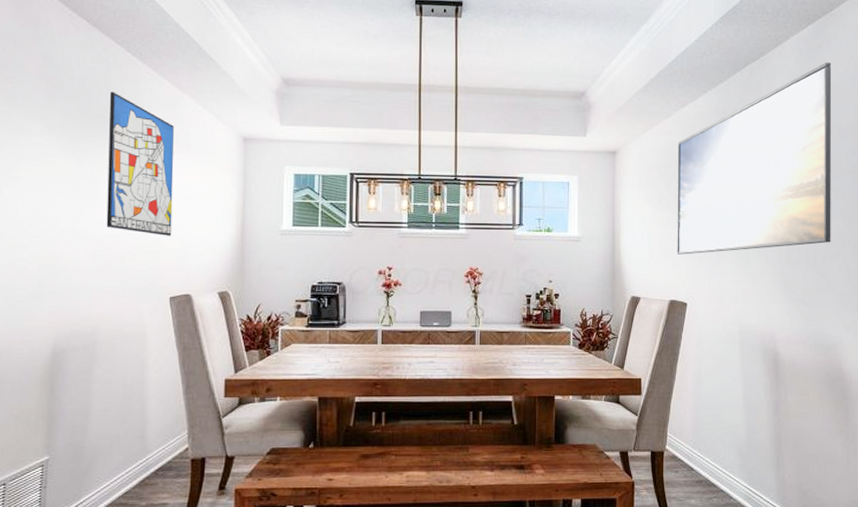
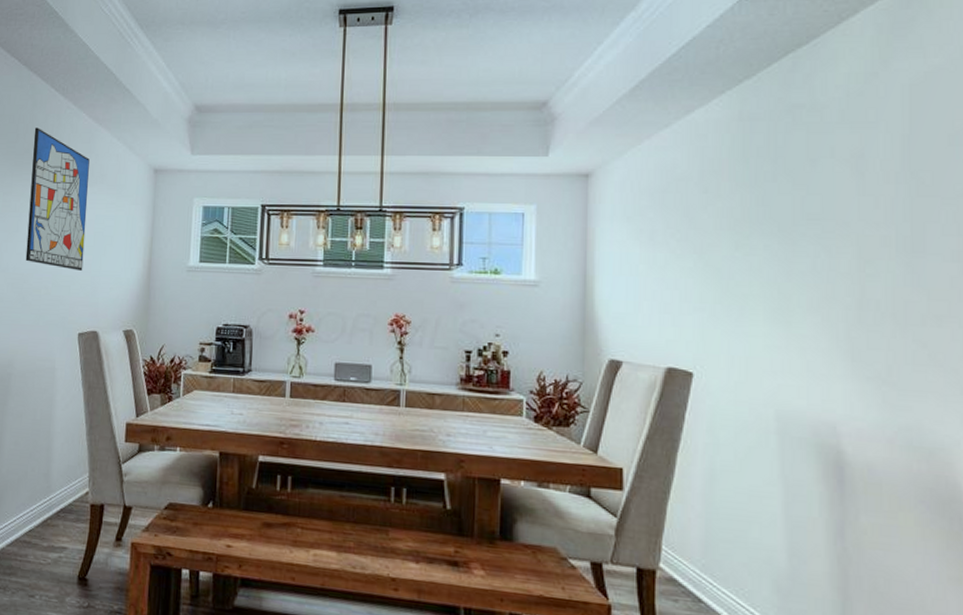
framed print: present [677,62,832,255] -> none [677,40,936,308]

